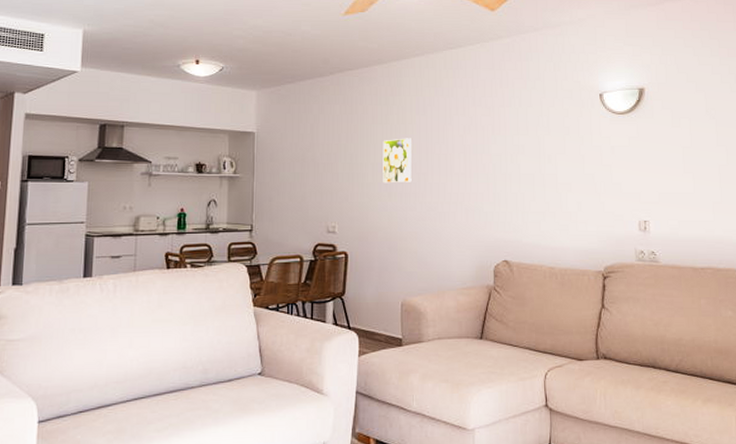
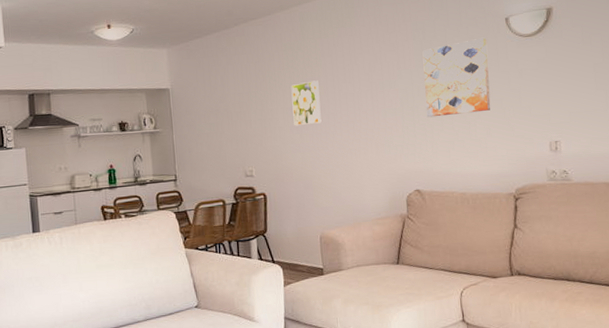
wall art: none [518,110,583,186] -> present [422,37,491,118]

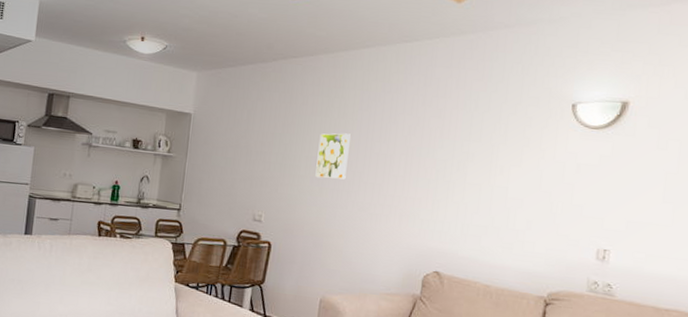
wall art: present [422,37,491,118] -> none [462,120,547,201]

